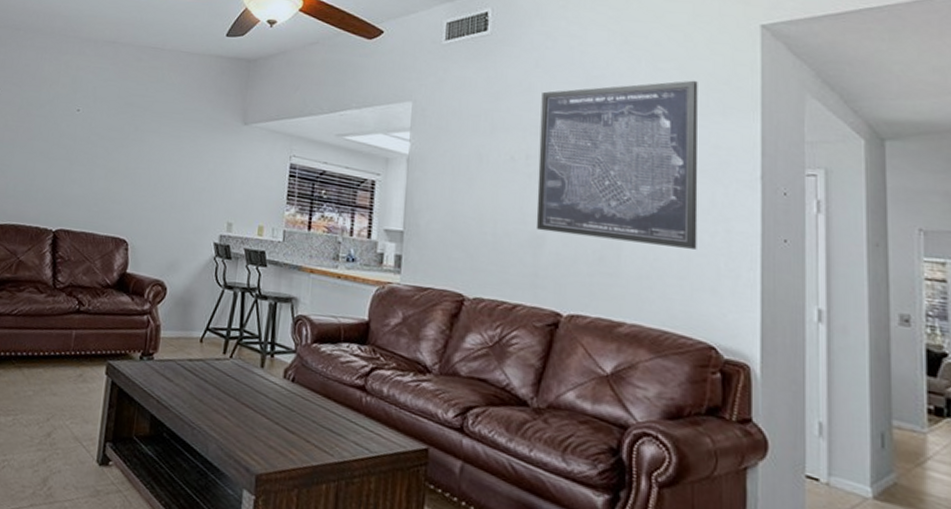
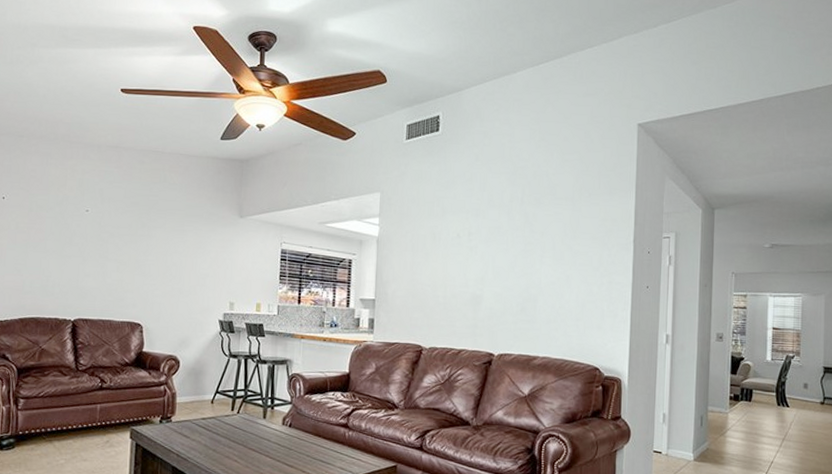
wall art: present [536,80,698,249] -> none [476,168,593,298]

